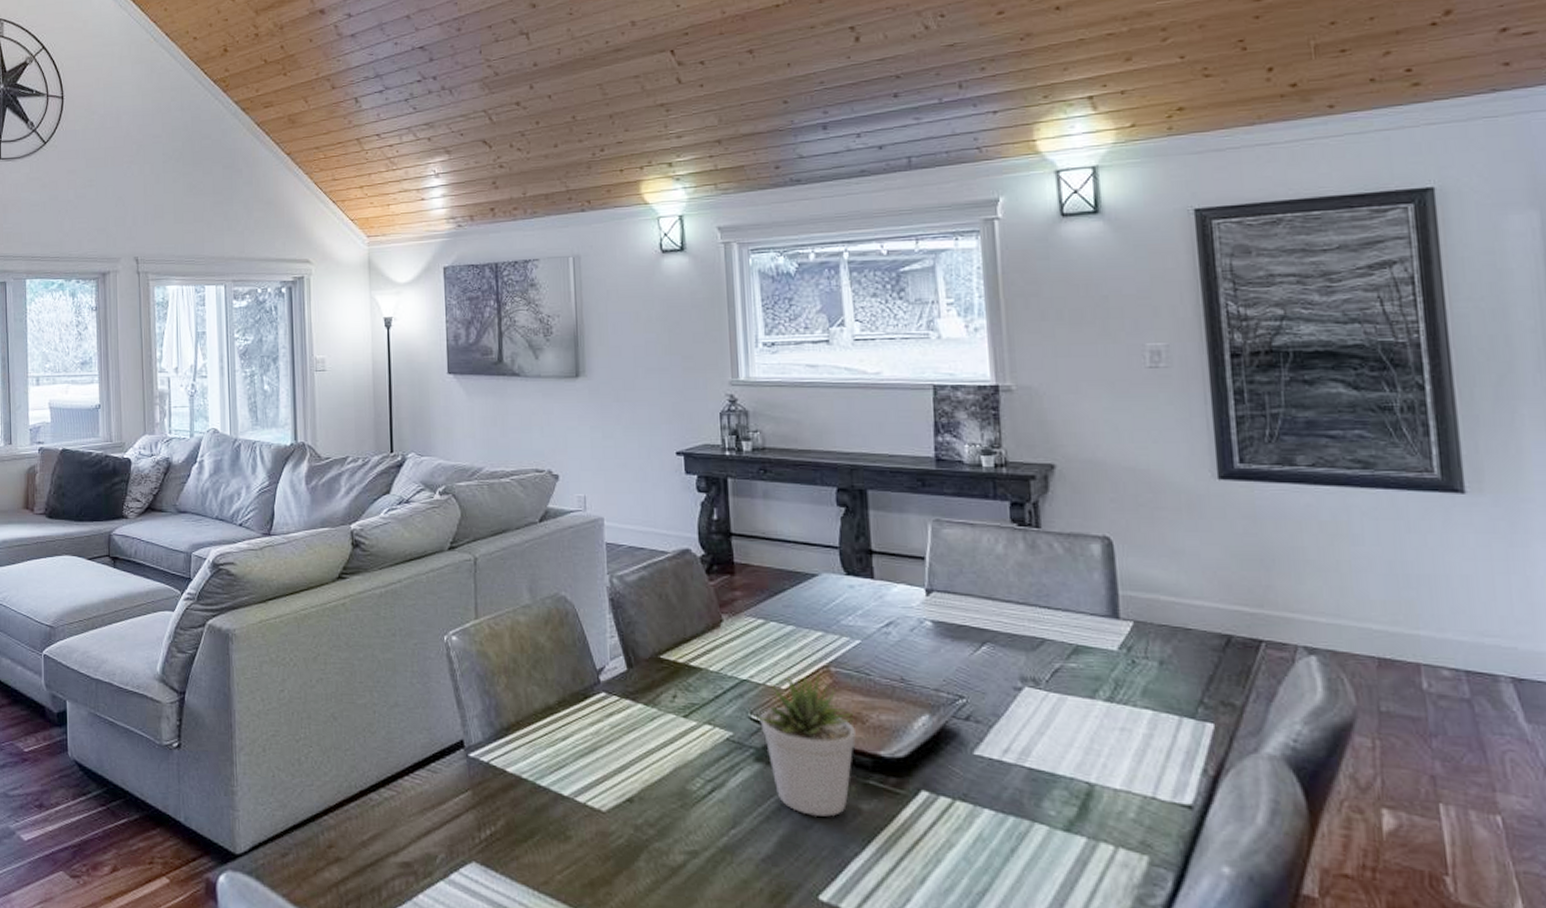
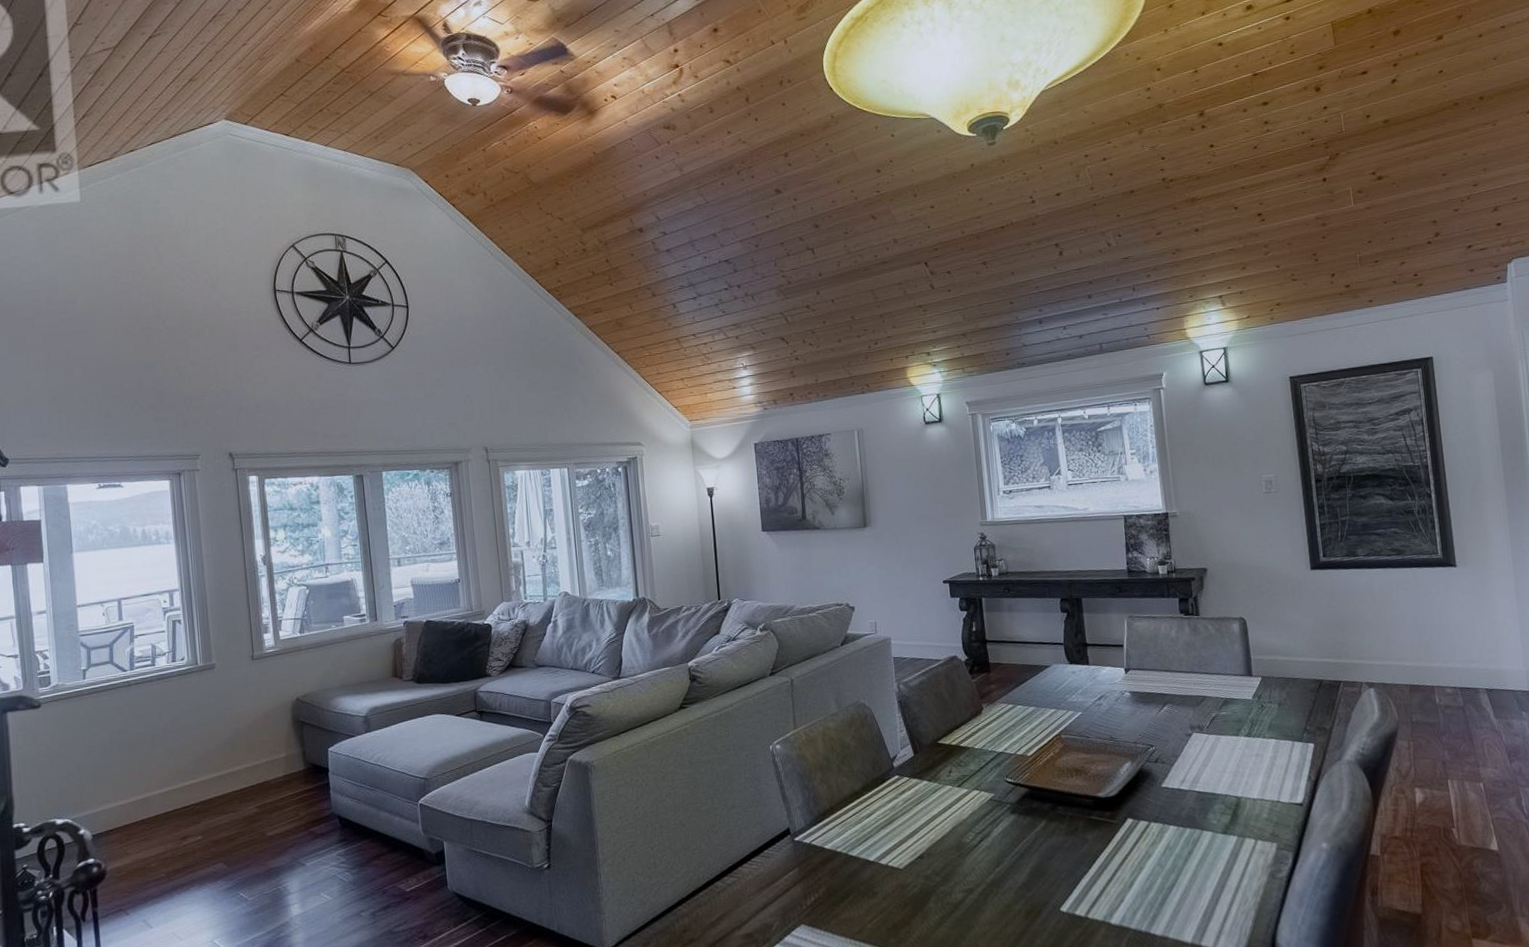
potted plant: present [755,674,856,817] -> none [1009,741,1081,849]

